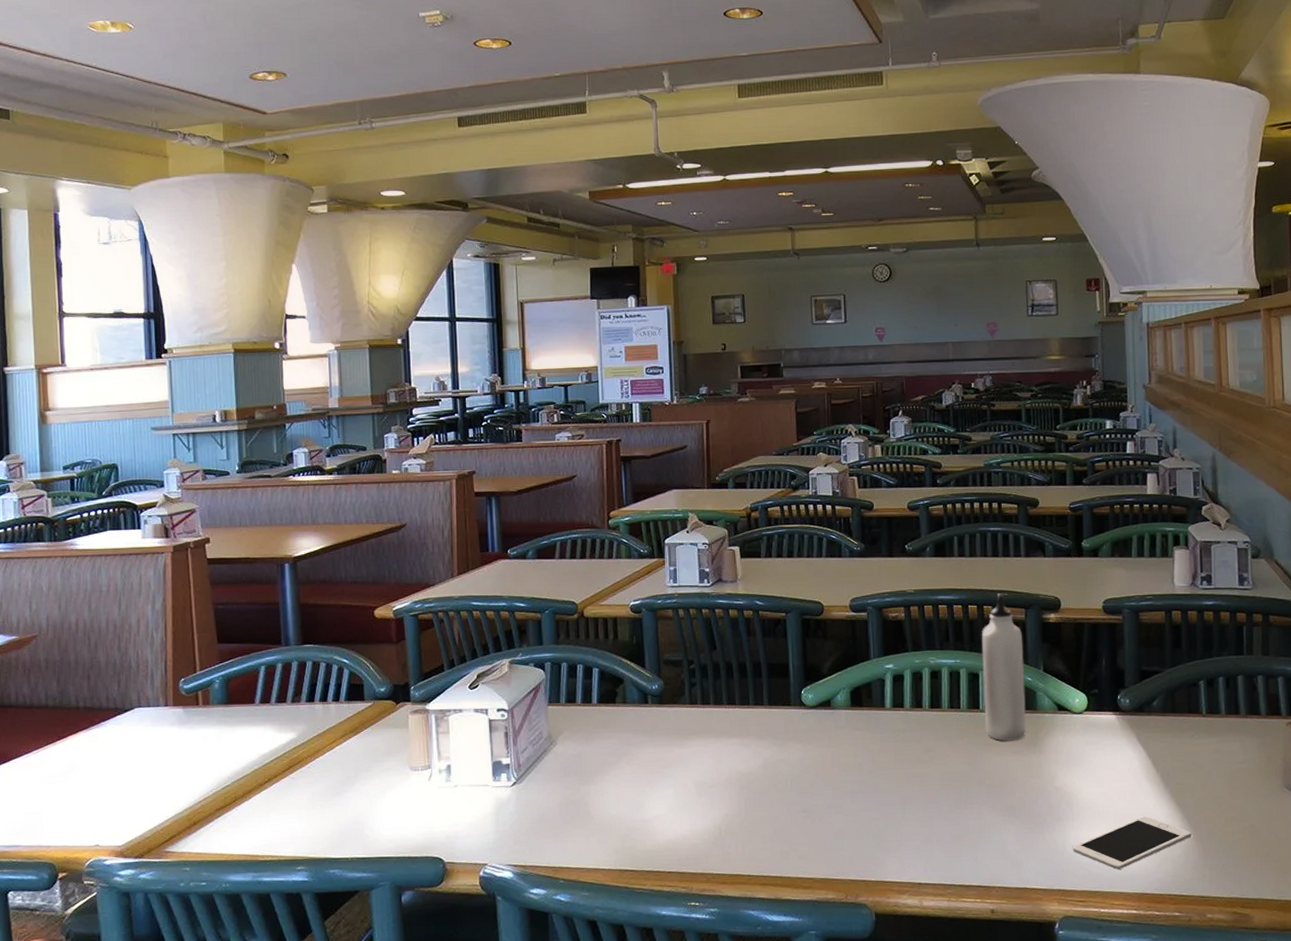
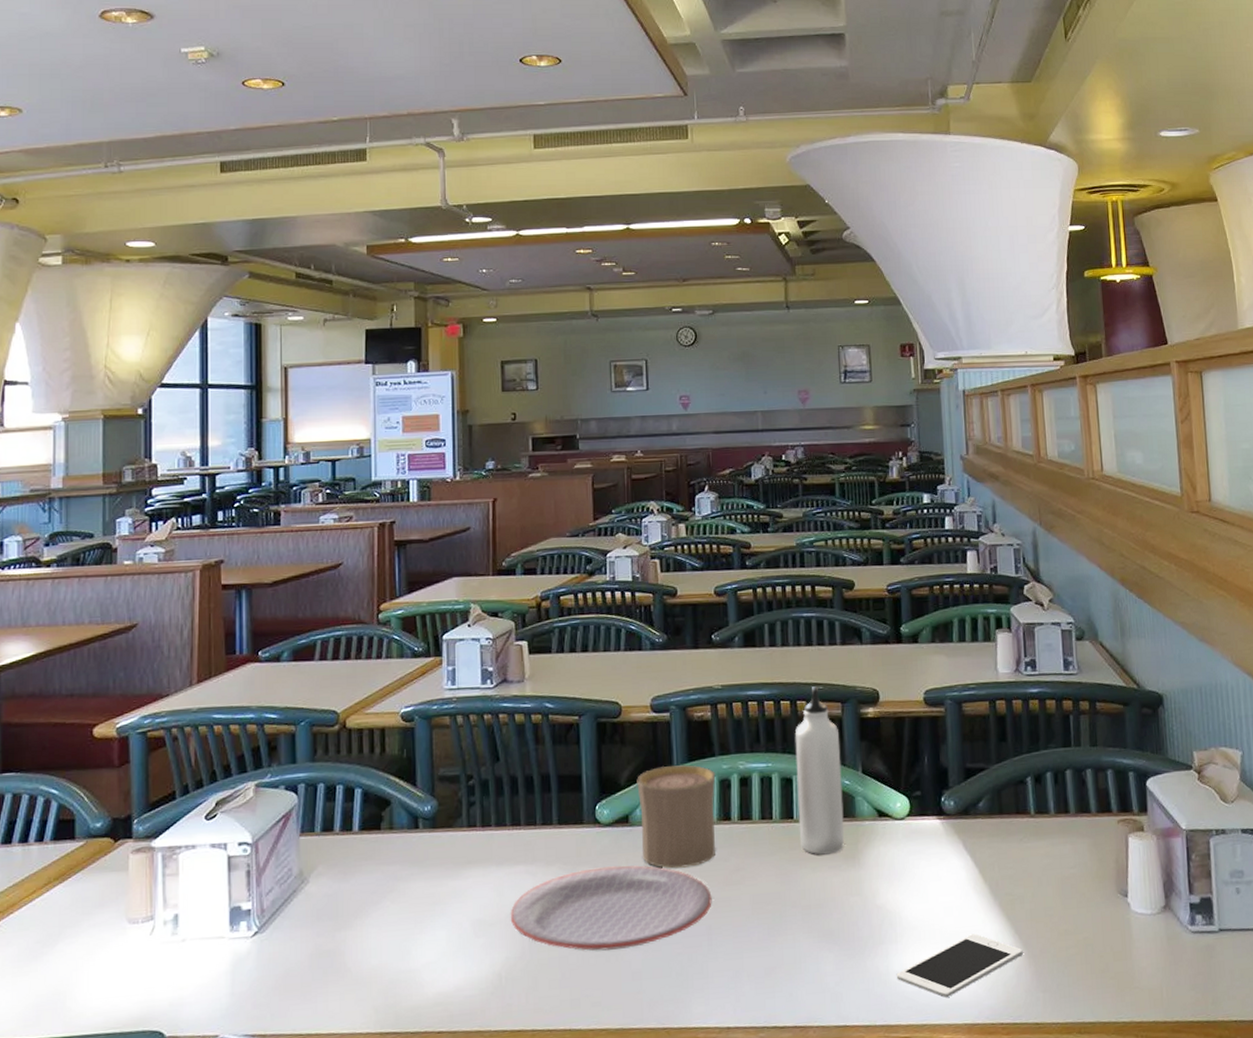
plate: none [728,742,905,813] -> present [510,865,712,951]
cup: none [837,658,909,747] -> present [636,765,716,869]

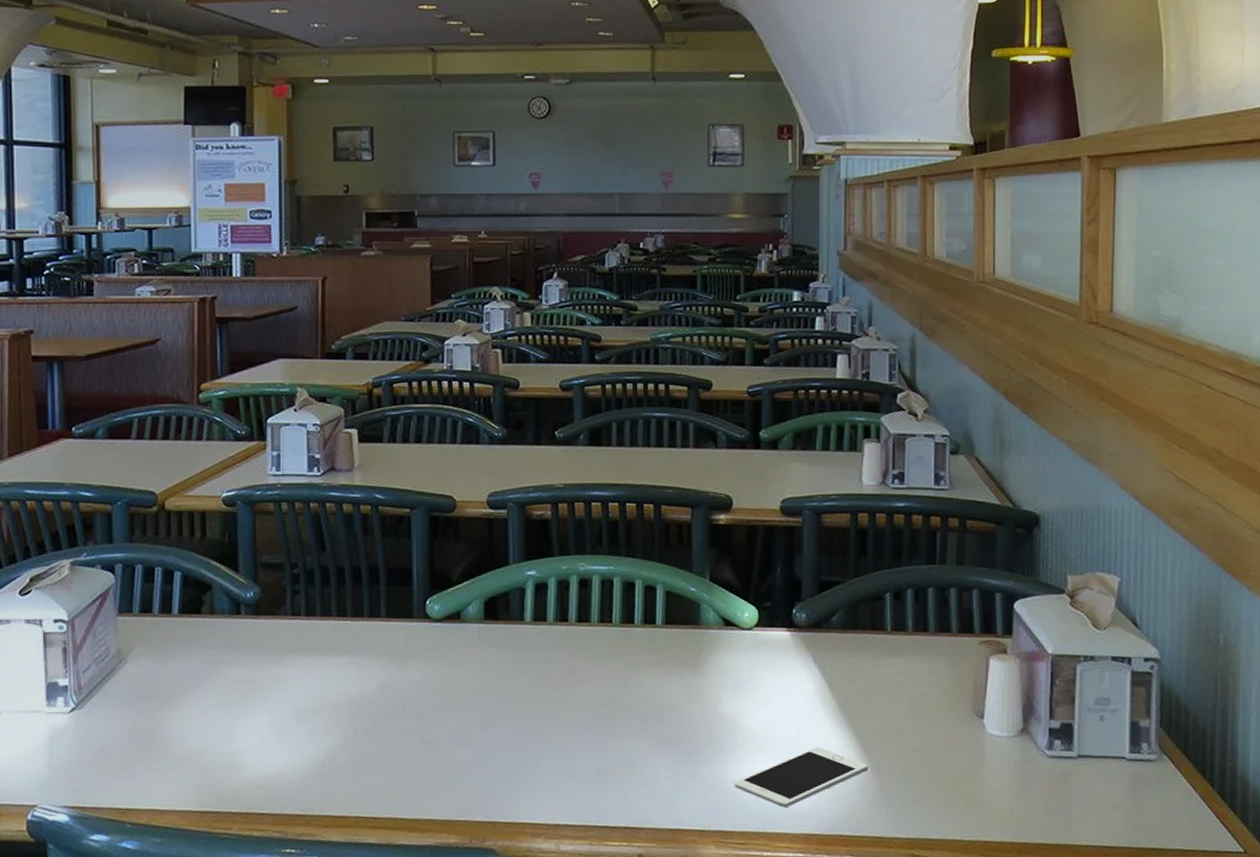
plate: present [510,865,712,951] -> none [334,661,545,744]
cup: present [636,765,716,869] -> none [470,564,554,667]
water bottle: present [794,686,845,855] -> none [639,490,688,661]

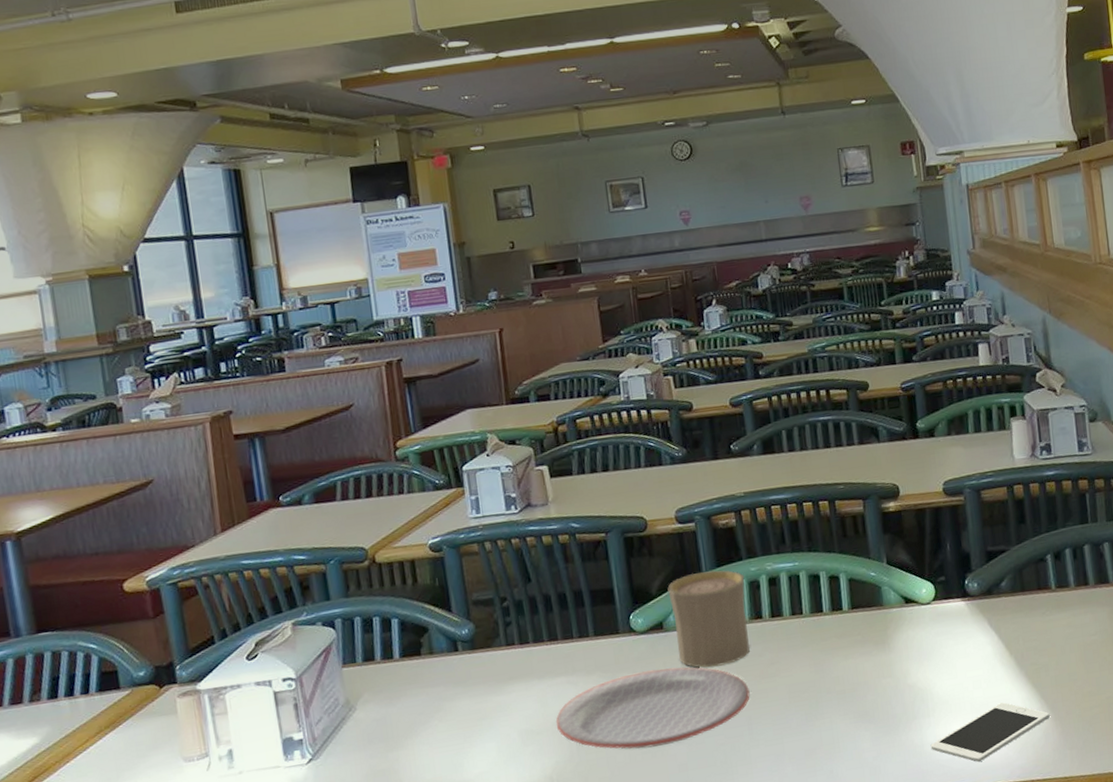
plate: none [334,661,545,744] -> present [555,666,750,750]
cup: none [470,564,554,667] -> present [667,570,750,668]

